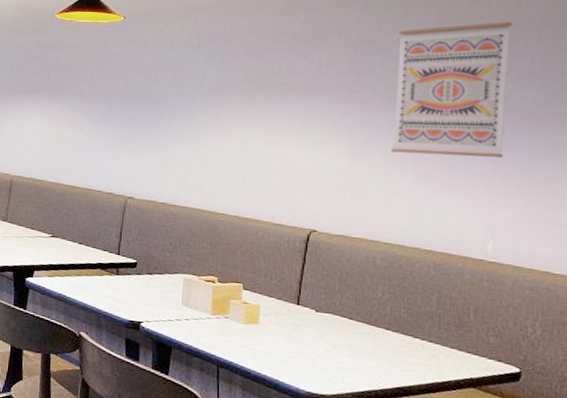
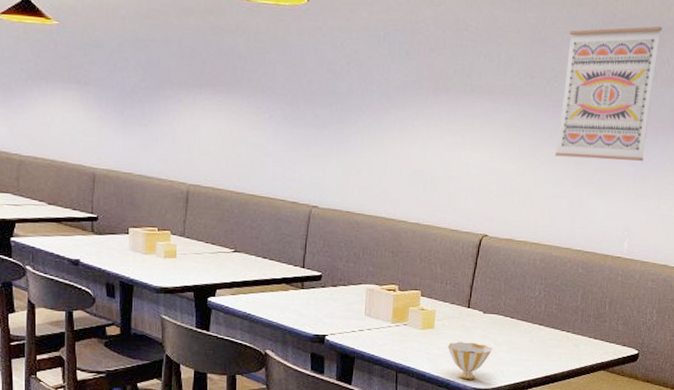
teacup: none [274,340,328,383] -> present [447,342,492,380]

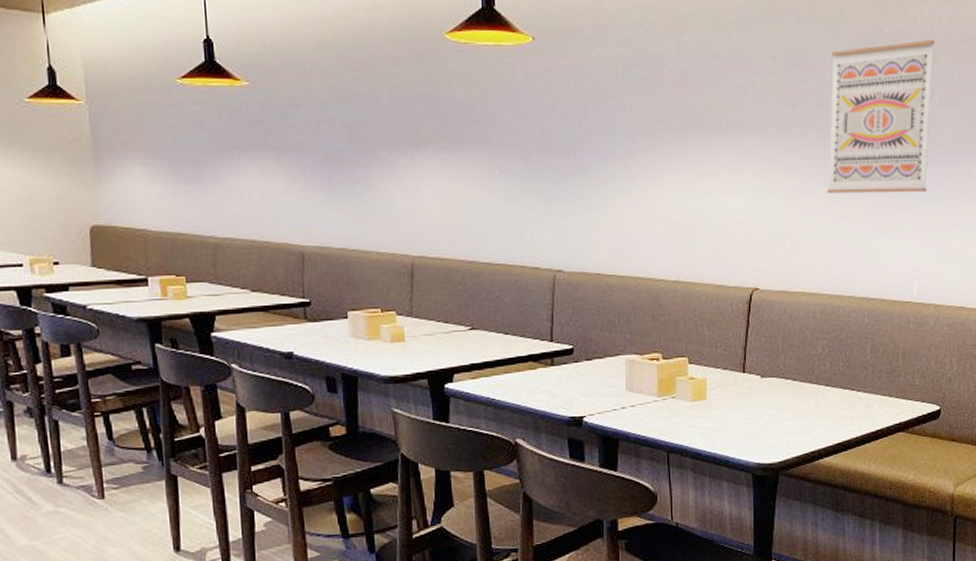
teacup: present [447,342,492,380] -> none [723,411,774,455]

